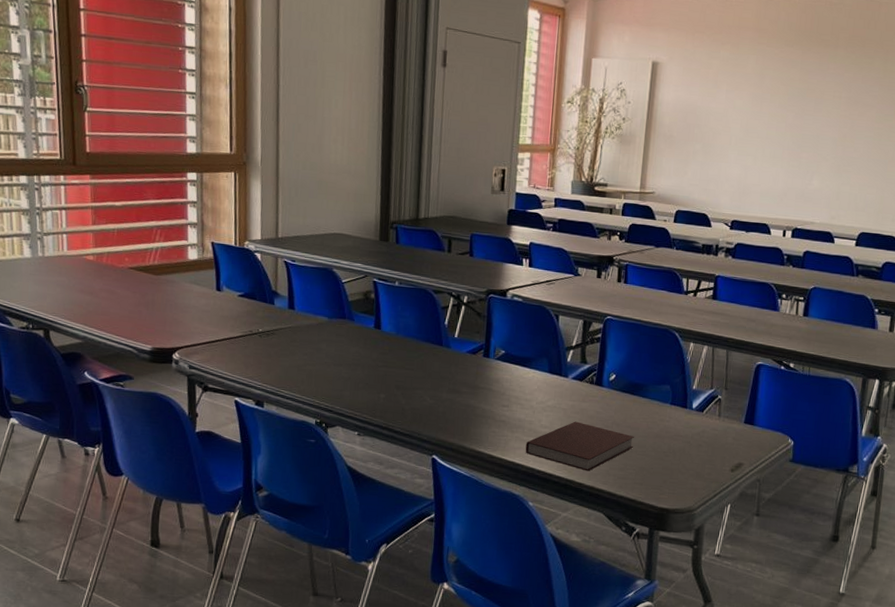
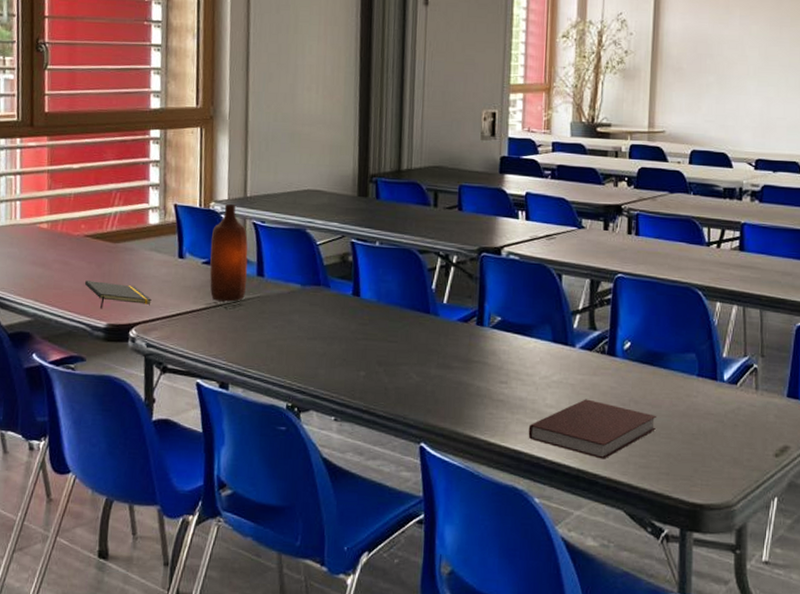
notepad: none [130,308,193,334] -> present [84,280,152,309]
bottle: none [245,243,280,331] -> present [209,203,248,302]

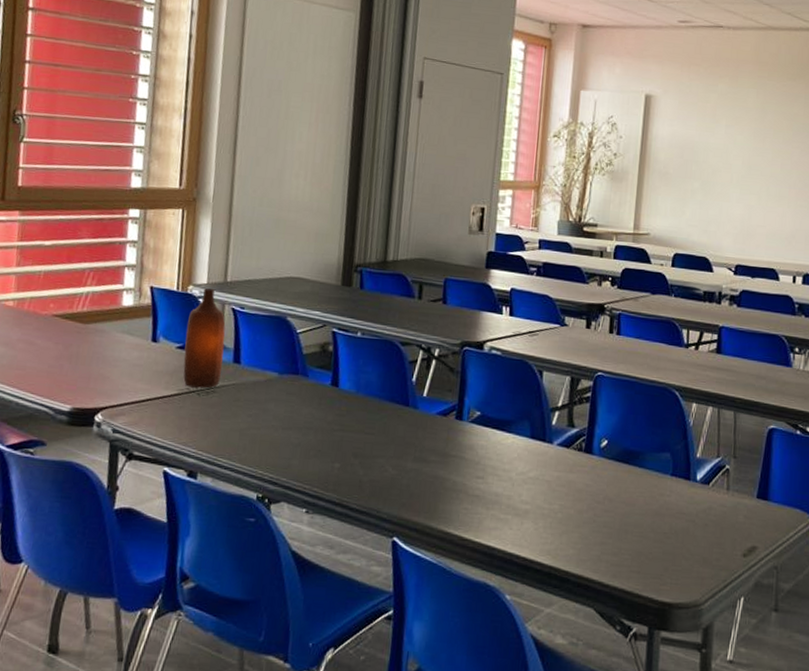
notepad: present [84,280,152,309] -> none [49,362,121,392]
notebook: present [528,399,656,459] -> none [502,496,630,557]

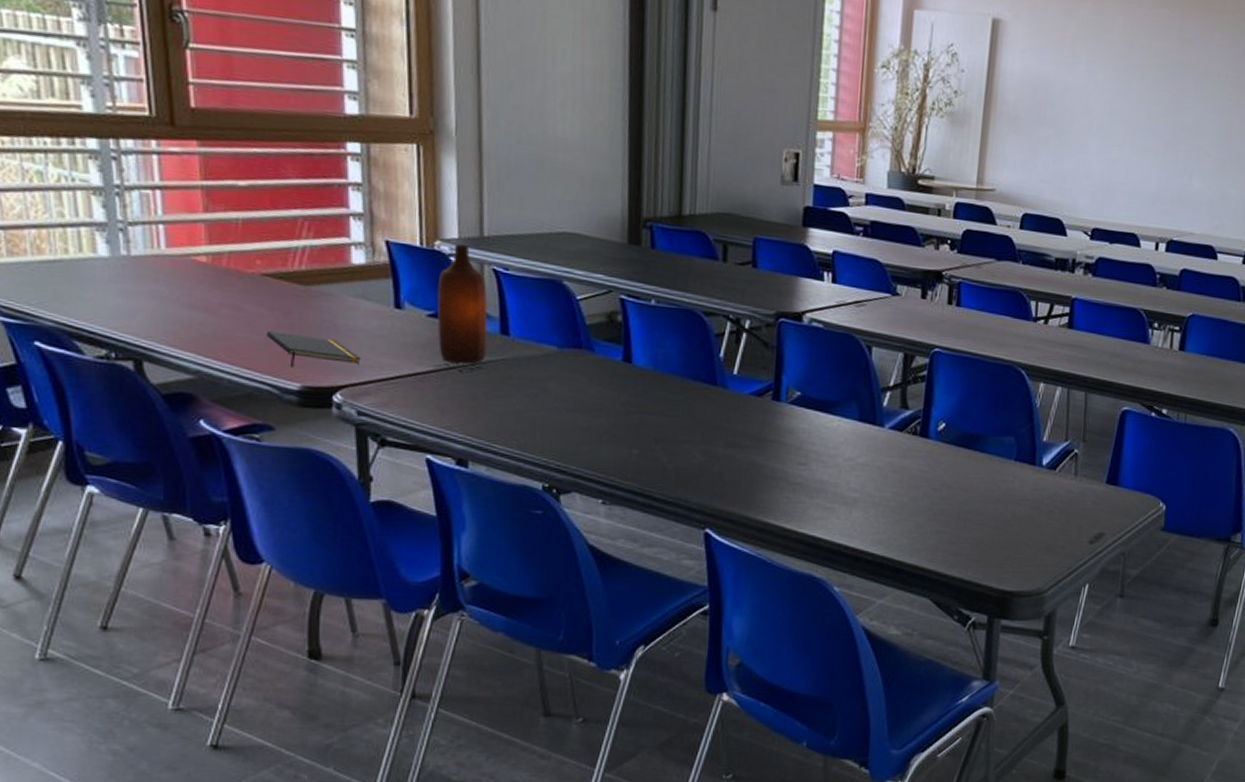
notepad: none [49,362,121,392] -> present [266,331,361,368]

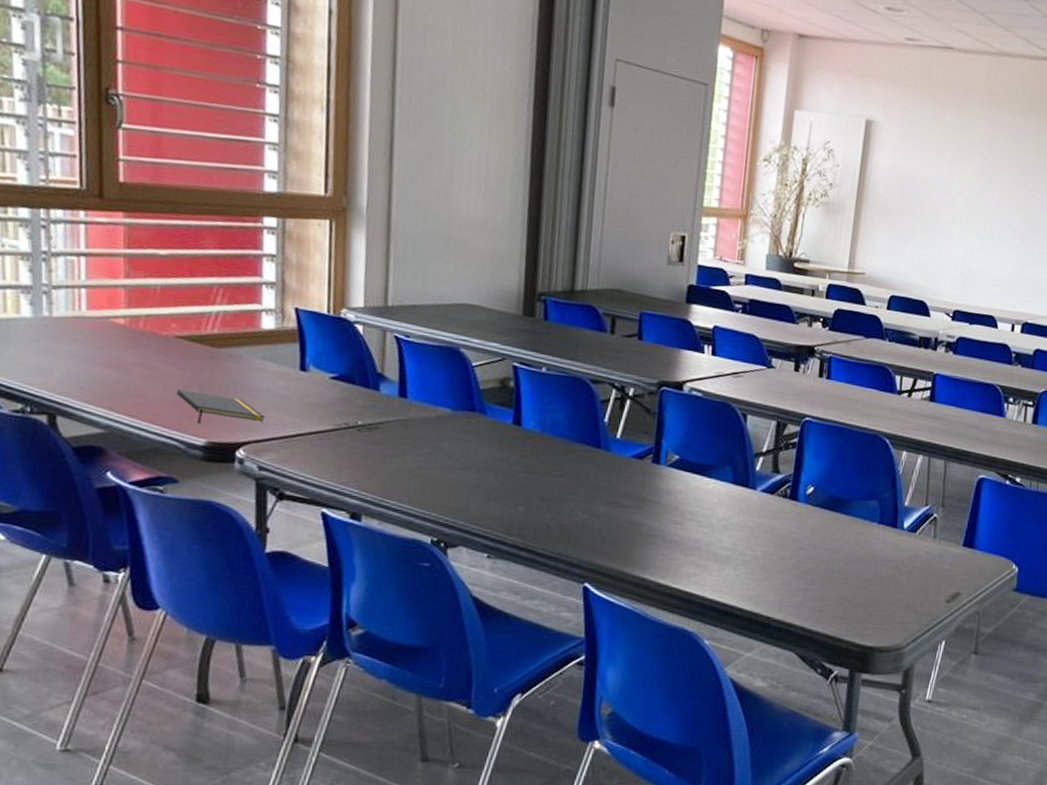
bottle: present [437,243,488,364] -> none [339,312,388,424]

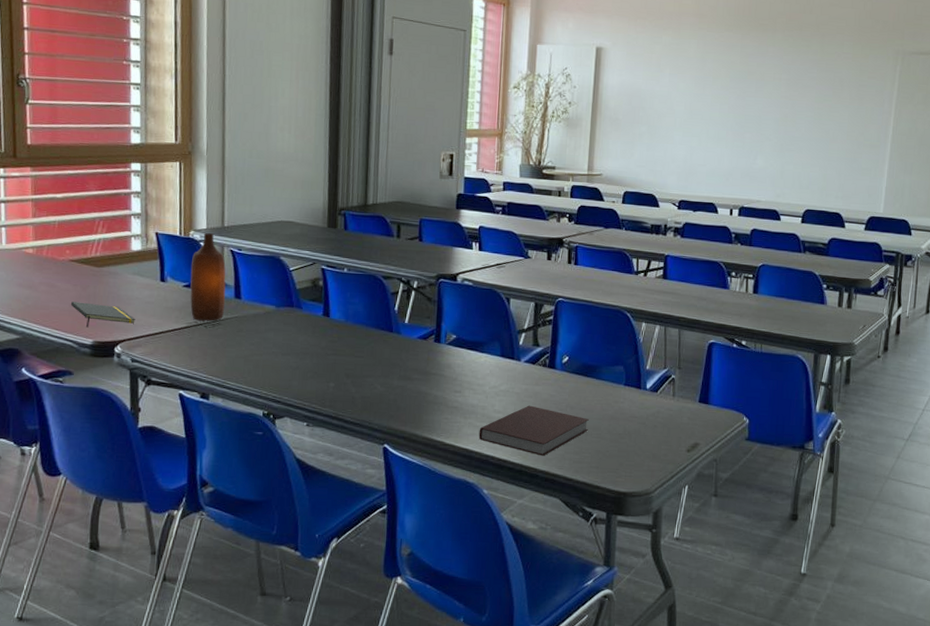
bottle: none [339,312,388,424] -> present [190,232,226,321]
notebook: none [701,542,834,603] -> present [478,405,589,456]

